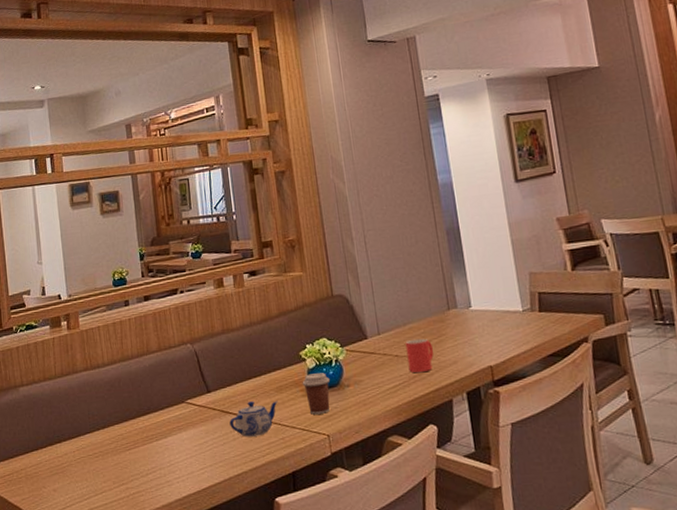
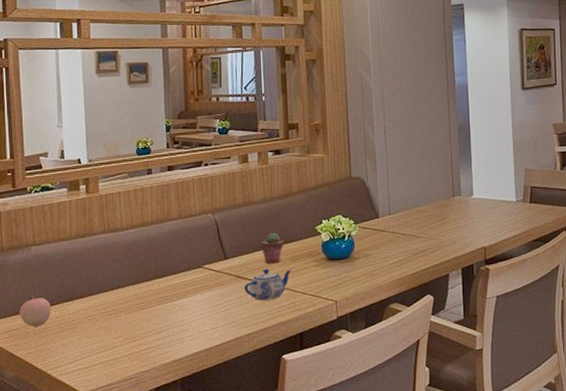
apple: none [12,438,41,471] -> present [20,295,51,327]
potted succulent: none [243,361,267,396] -> present [260,232,284,264]
coffee cup: present [302,373,330,415] -> none [316,246,341,283]
mug: present [405,338,434,373] -> none [412,220,437,250]

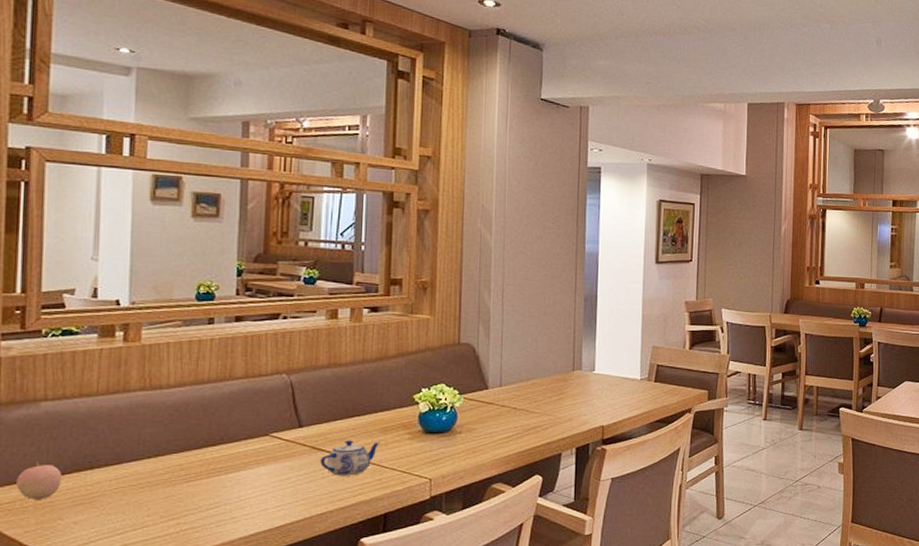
potted succulent: present [260,232,284,264] -> none [344,399,373,435]

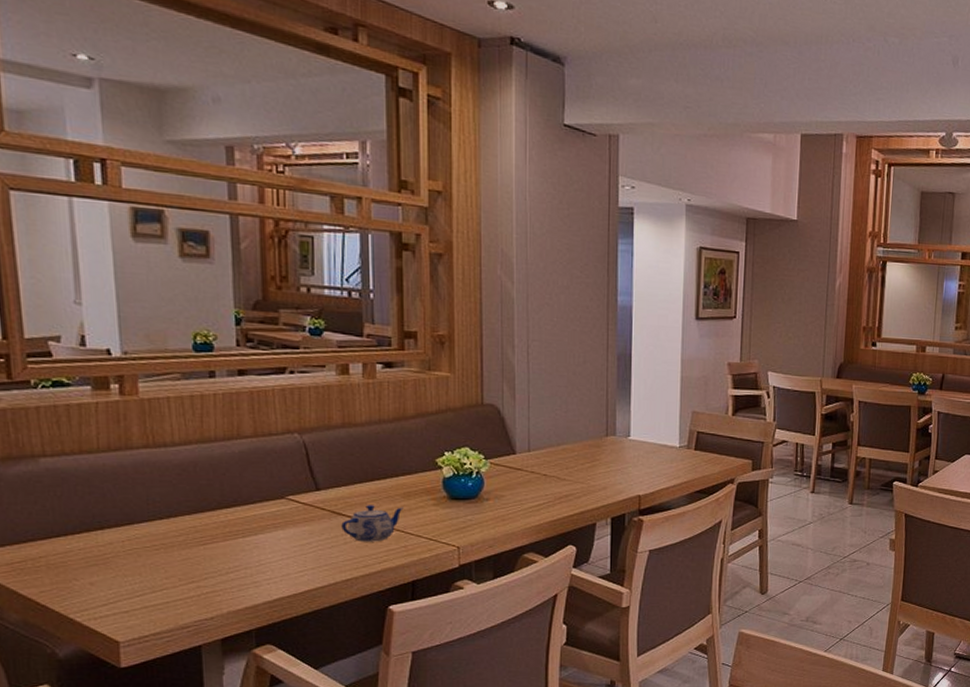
apple: present [16,461,61,500] -> none [25,519,72,559]

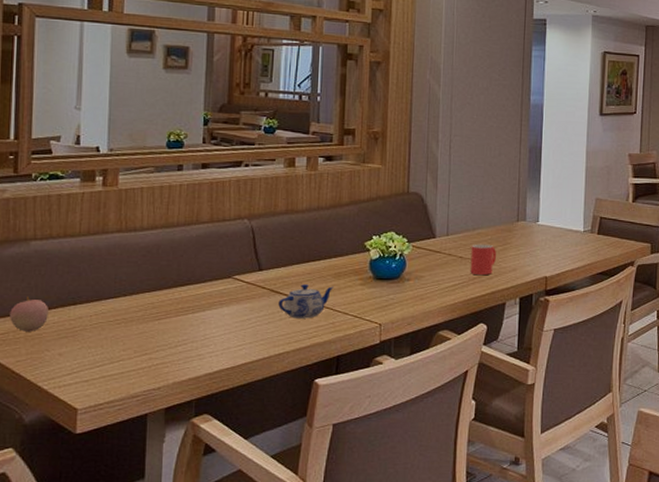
apple: none [25,519,72,559] -> present [10,296,48,332]
mug: none [556,460,585,495] -> present [470,244,497,276]

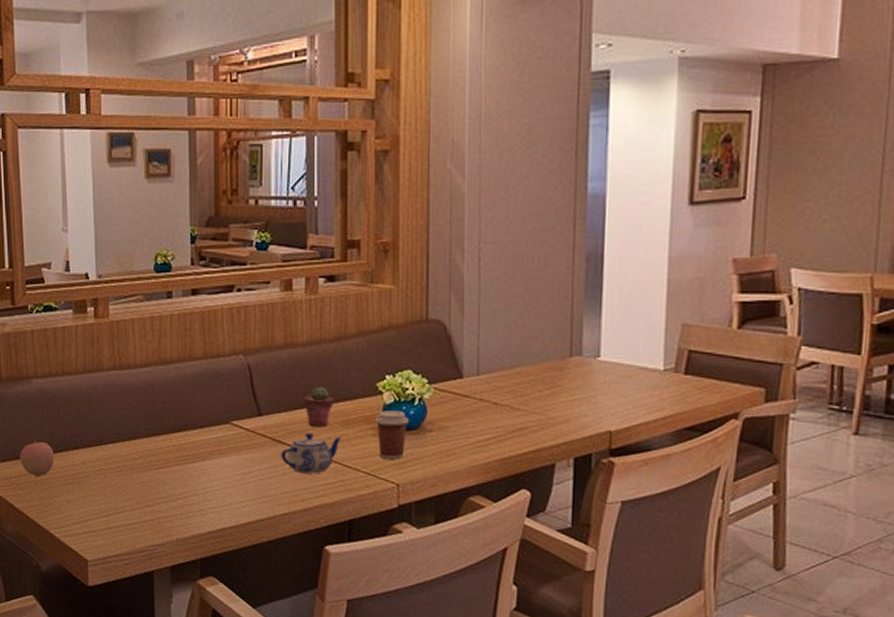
potted succulent: none [301,245,327,279] -> present [303,386,333,427]
coffee cup: none [362,264,391,303] -> present [374,410,409,459]
mug: present [470,244,497,276] -> none [508,386,543,428]

